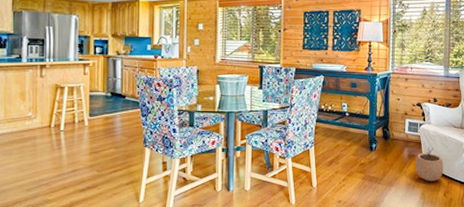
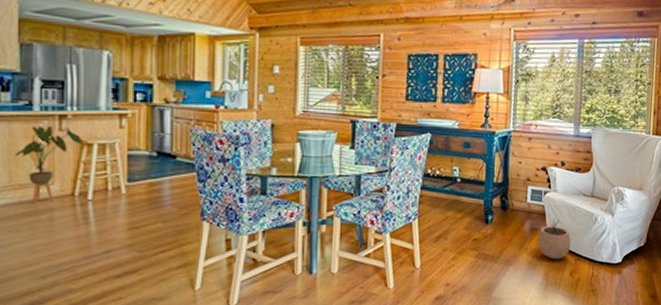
house plant: none [10,73,58,134] -> present [16,125,83,204]

